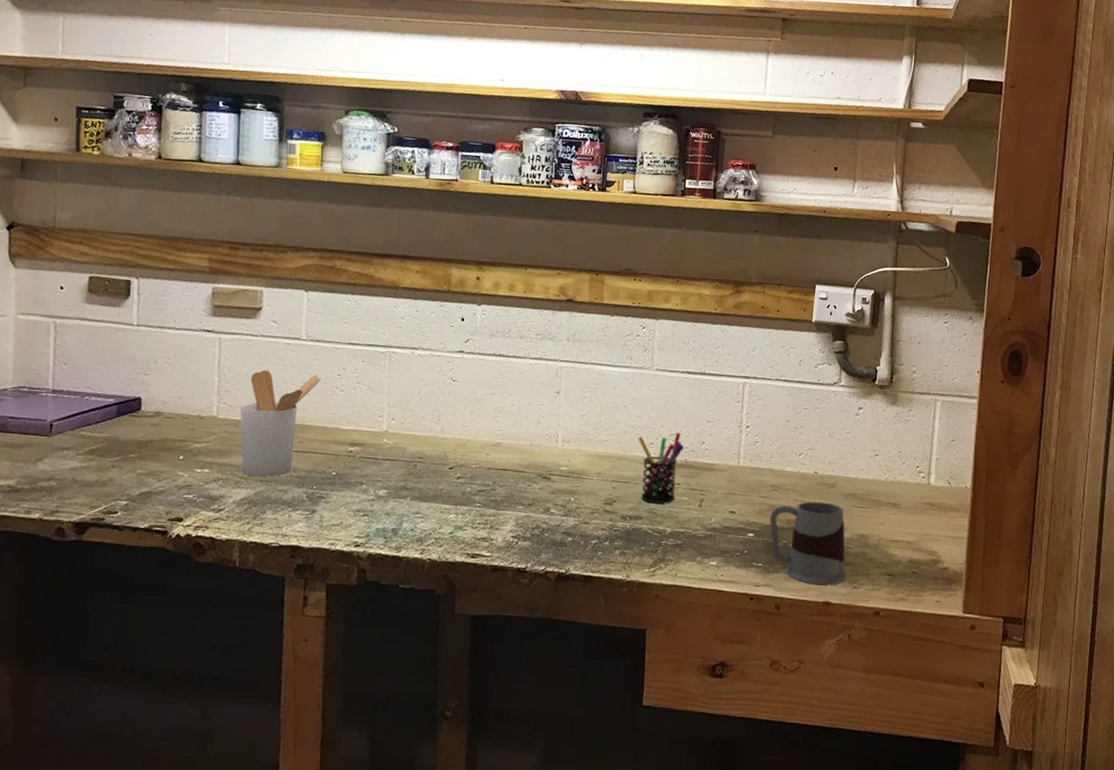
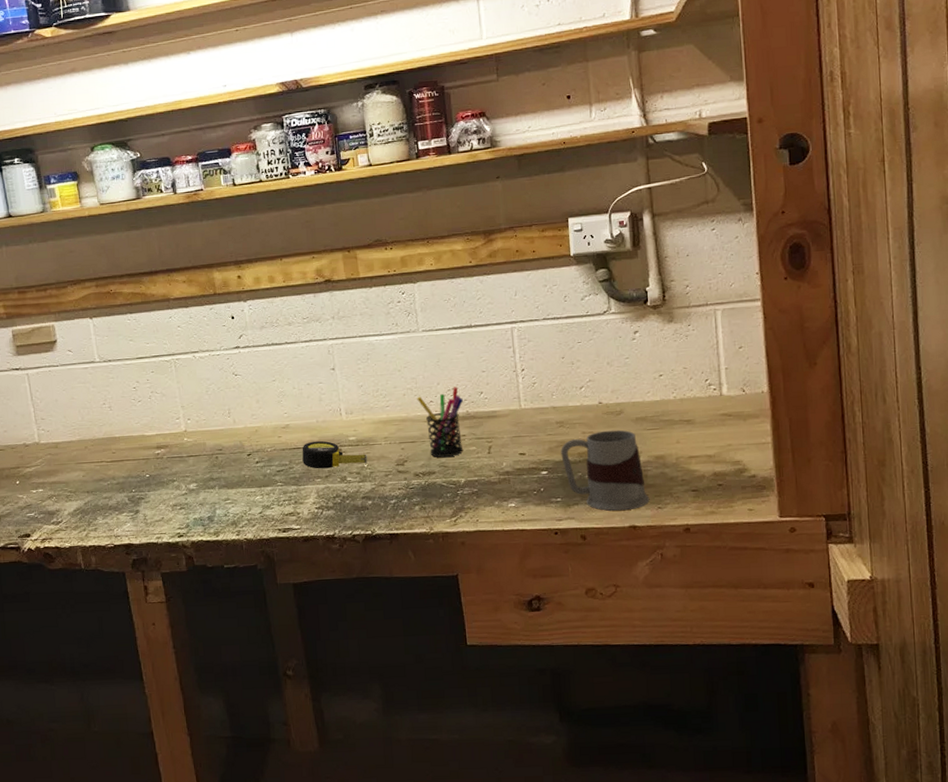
utensil holder: present [239,369,322,477] -> none [56,391,120,490]
tape measure: none [507,464,576,498] -> present [302,440,368,469]

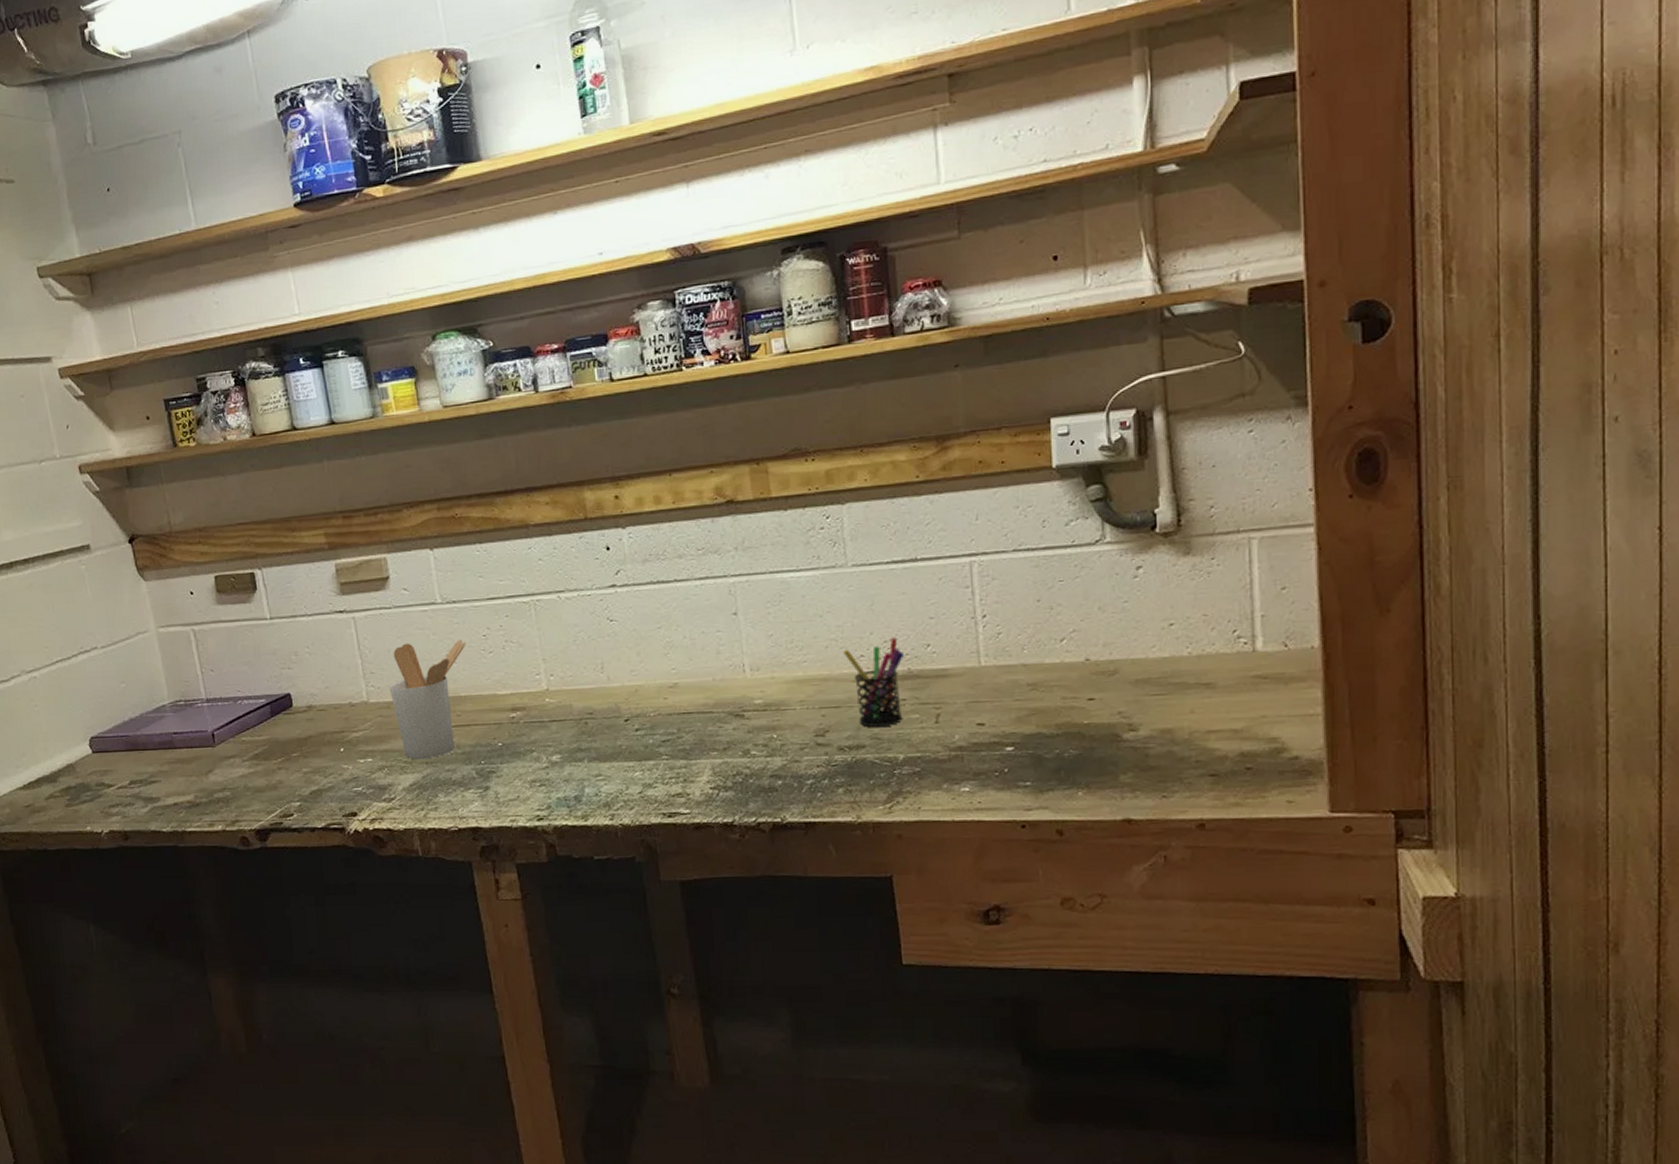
utensil holder: none [56,391,120,490] -> present [389,639,467,760]
tape measure: present [302,440,368,469] -> none [693,704,778,740]
mug: present [561,429,650,511] -> none [1032,694,1151,799]

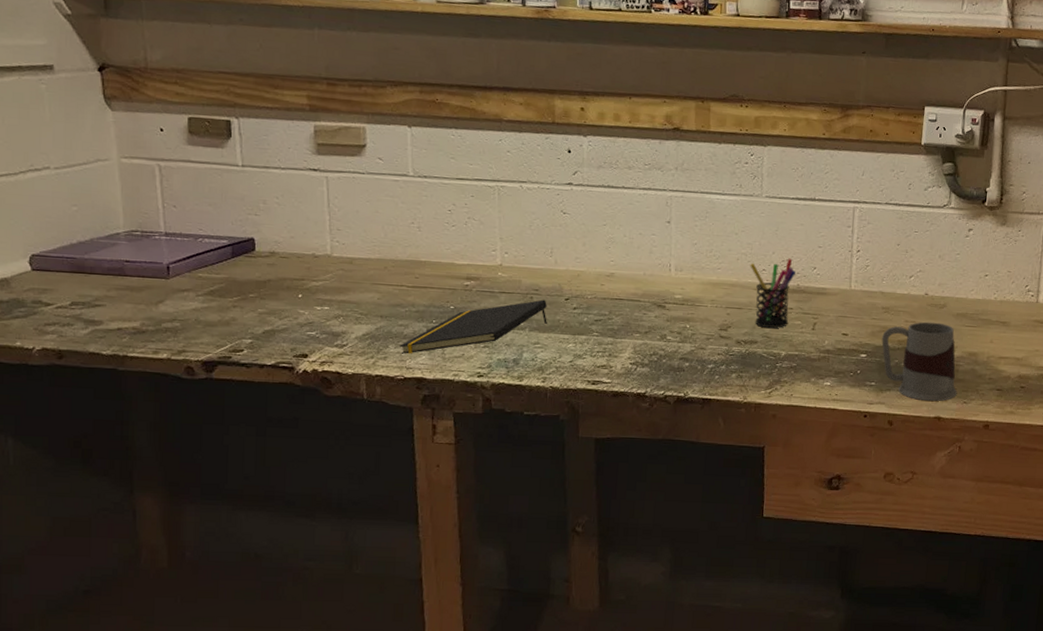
utensil holder: present [389,639,467,760] -> none [353,207,432,313]
notepad: none [450,723,607,802] -> present [400,299,547,354]
mug: none [1032,694,1151,799] -> present [881,322,957,401]

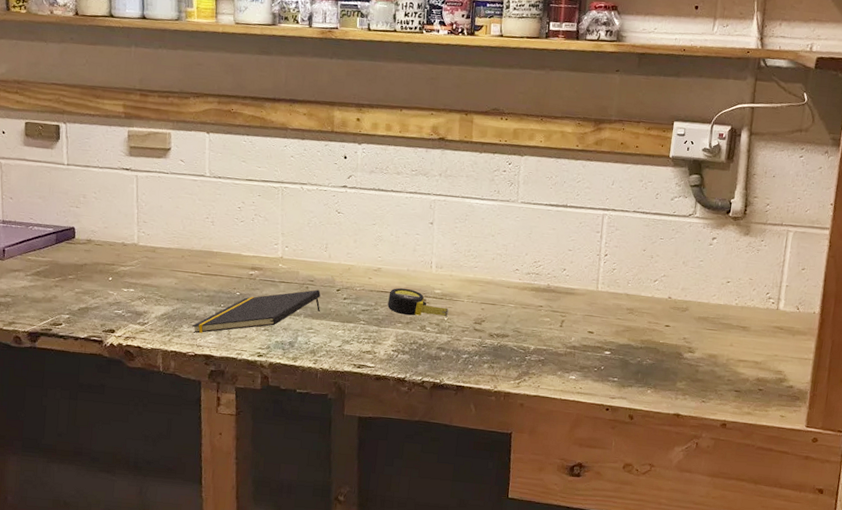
tape measure: none [623,294,691,325] -> present [387,287,449,317]
pen holder: present [750,258,797,328] -> none [504,260,547,324]
mug: present [881,322,957,401] -> none [625,323,697,399]

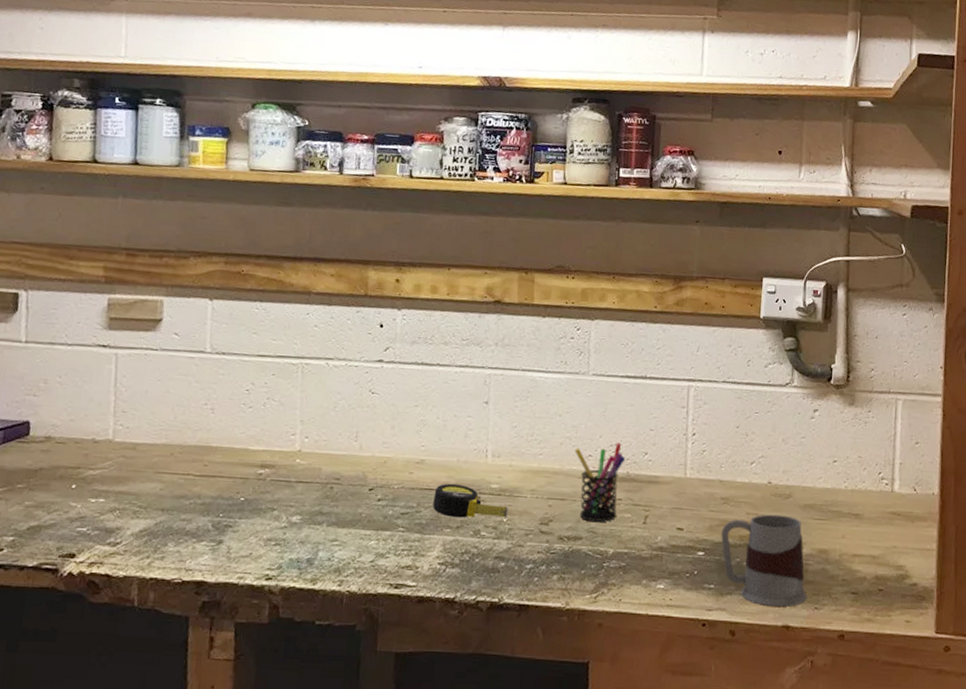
notepad: present [192,289,321,334] -> none [180,490,349,554]
pen holder: none [504,260,547,324] -> present [574,442,626,522]
mug: none [625,323,697,399] -> present [721,514,807,607]

